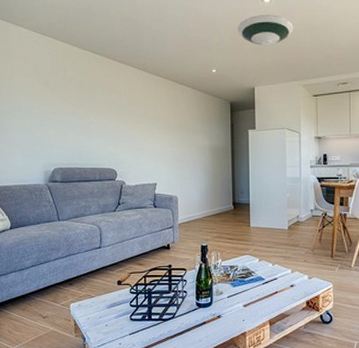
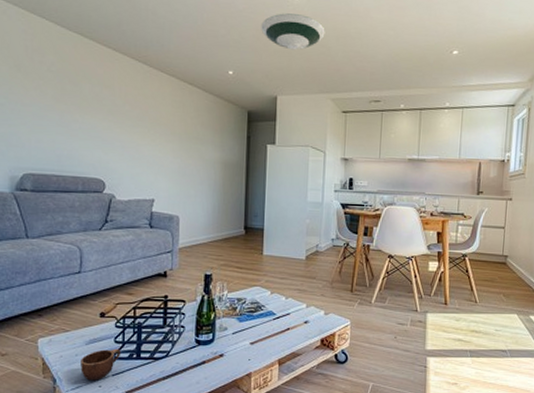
mug: none [104,311,136,339] -> present [80,348,121,381]

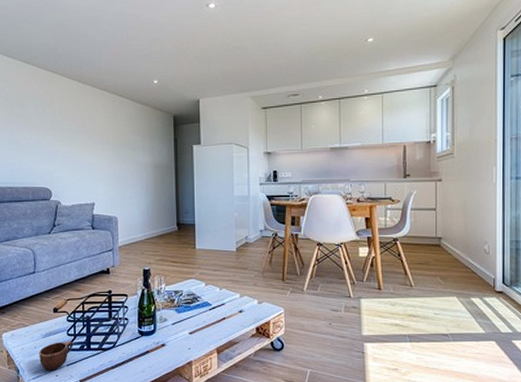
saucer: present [261,13,325,50] -> none [181,21,241,55]

